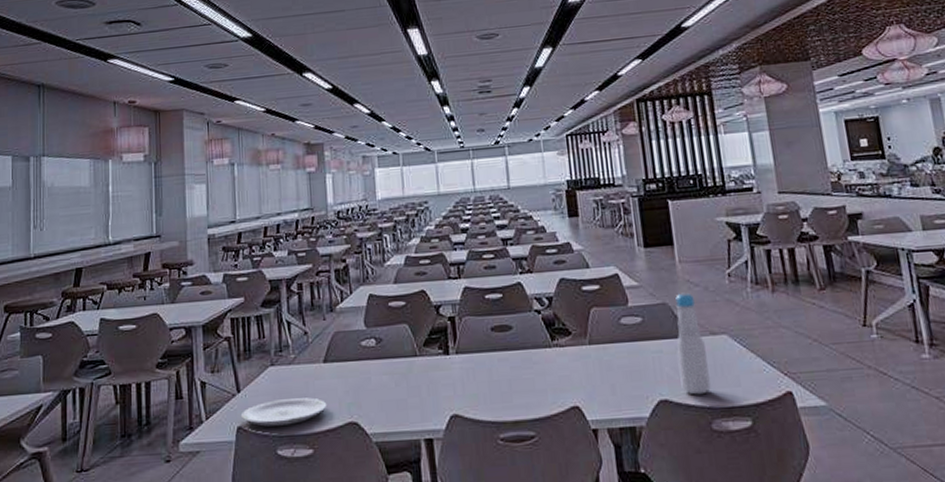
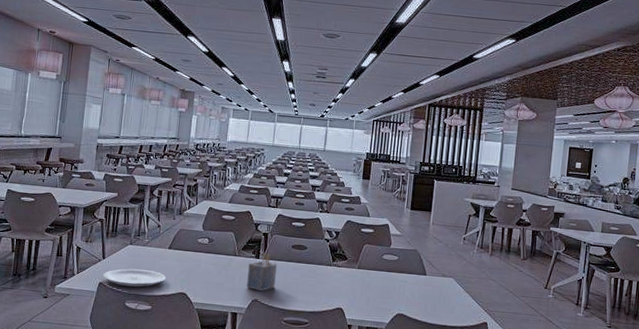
napkin holder: none [436,345,478,401] -> present [247,252,277,291]
bottle: present [676,292,711,395] -> none [414,245,437,315]

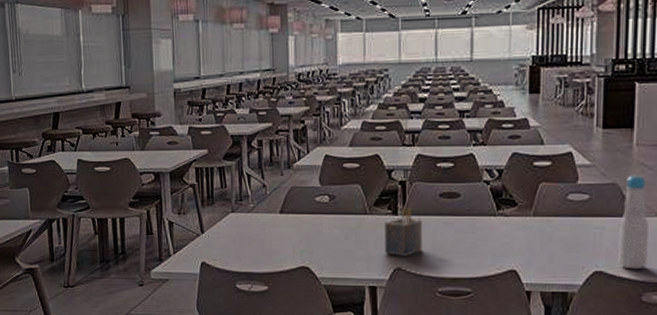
plate: present [103,268,167,287] -> none [205,242,282,264]
bottle: none [414,245,437,315] -> present [618,175,649,270]

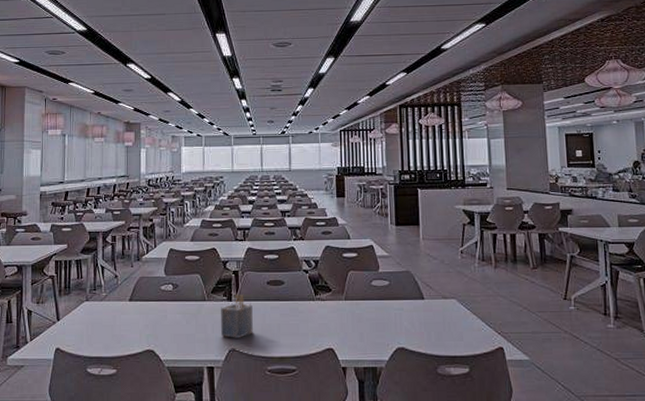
bottle: present [618,175,649,270] -> none [414,264,440,345]

